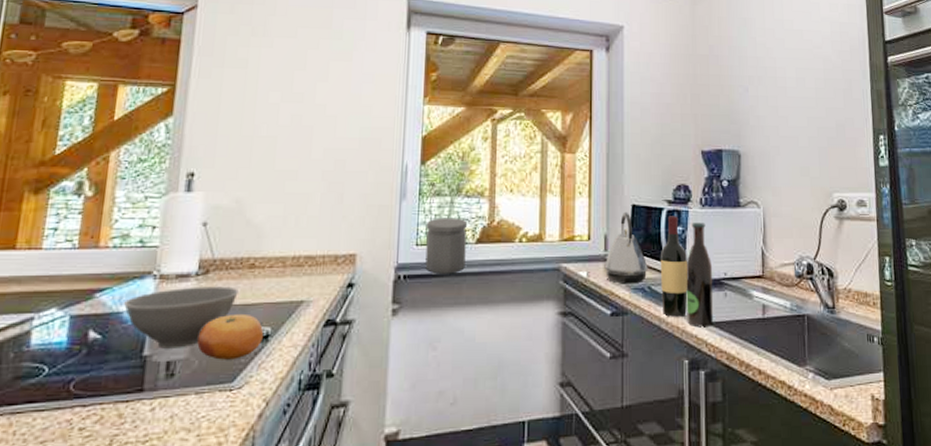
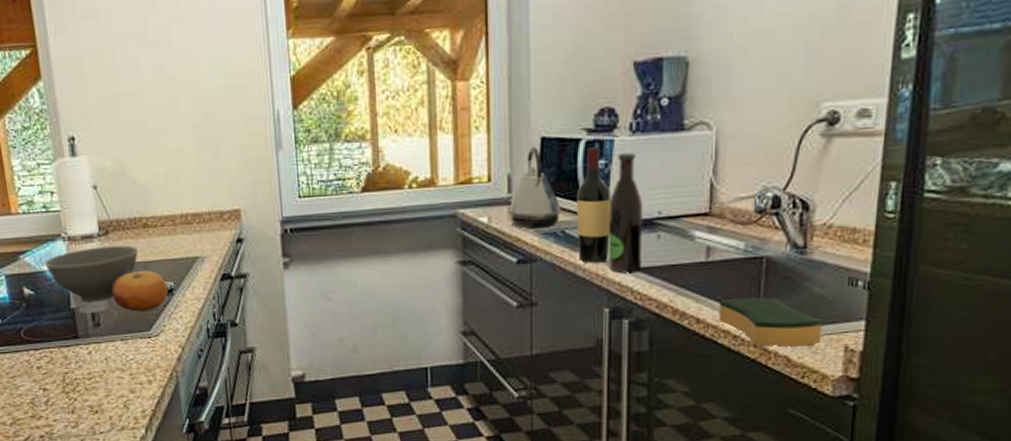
jar: present [425,217,467,274] -> none [306,165,353,226]
sponge: none [776,350,854,396] -> present [719,297,823,347]

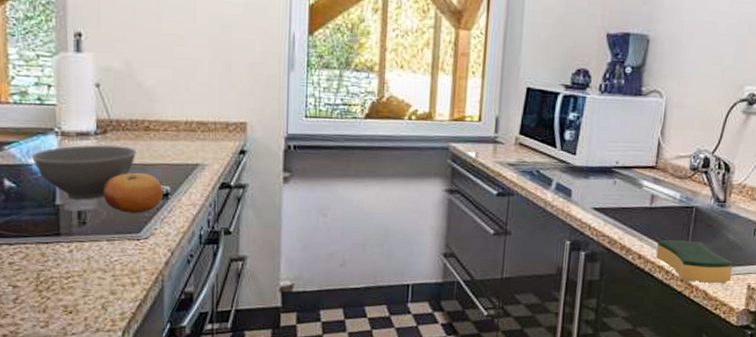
kettle: present [508,146,561,229] -> none [493,94,538,167]
wine bottle: present [577,147,610,263] -> none [548,101,580,201]
bottle: present [608,153,644,274] -> none [572,109,605,213]

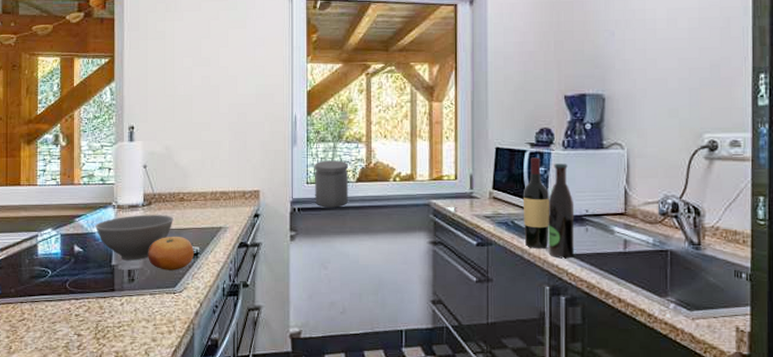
jar: none [315,90,356,147] -> present [314,160,348,208]
wine bottle: none [548,101,580,201] -> present [524,157,549,249]
bottle: none [572,109,605,213] -> present [548,163,575,259]
sponge: present [656,239,734,283] -> none [636,283,718,326]

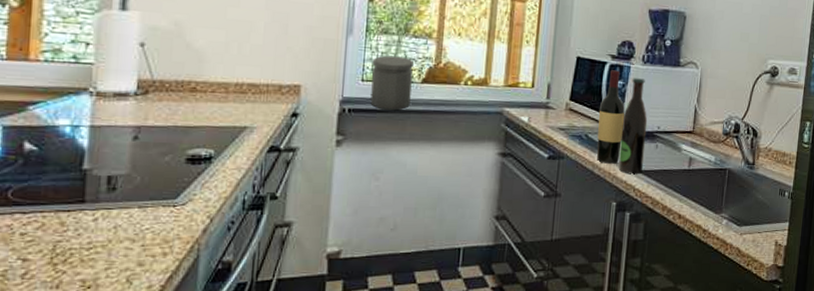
bowl: present [94,215,173,261] -> none [58,106,180,164]
fruit: present [148,236,195,271] -> none [138,134,207,178]

